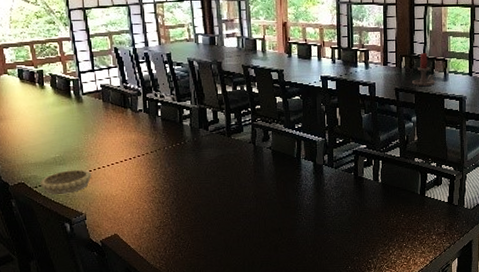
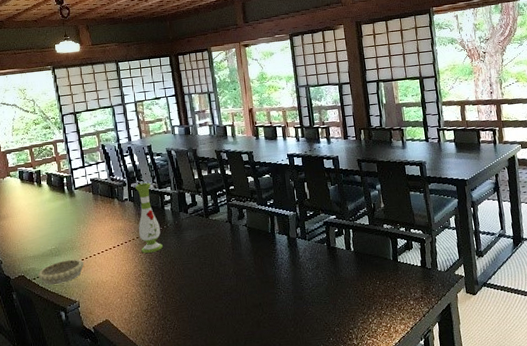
vase: none [151,94,179,169] -> present [135,183,163,253]
candle holder: present [412,53,435,86] -> none [372,124,394,156]

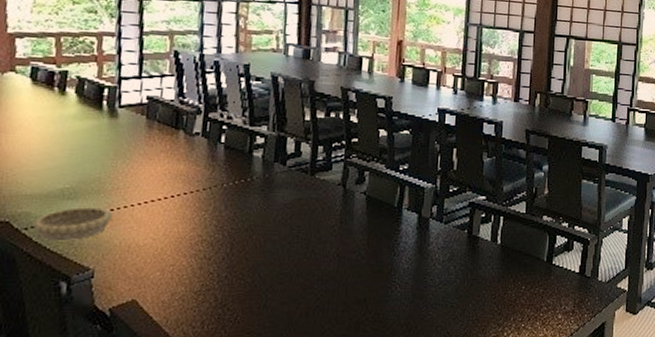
vase: present [135,183,163,253] -> none [206,114,241,213]

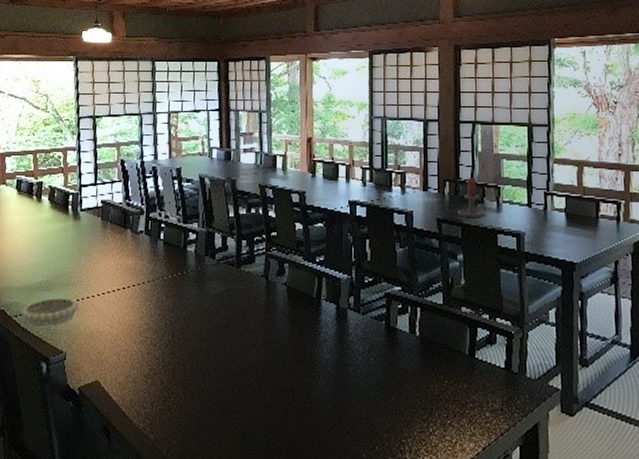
candle holder: none [546,91,573,130] -> present [458,178,486,217]

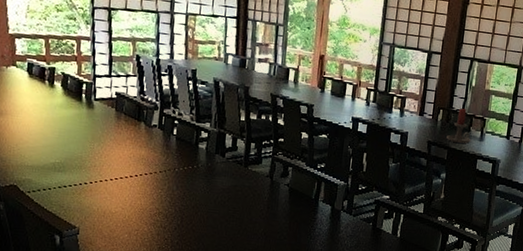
decorative bowl: present [20,298,79,328] -> none [33,178,92,204]

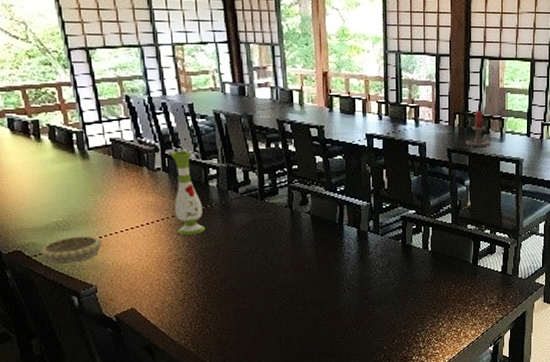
decorative bowl: none [33,178,92,204] -> present [39,236,103,265]
vase: none [162,111,189,192] -> present [171,151,205,235]

